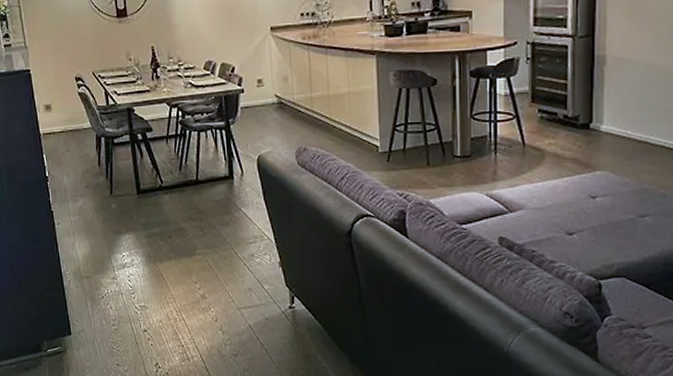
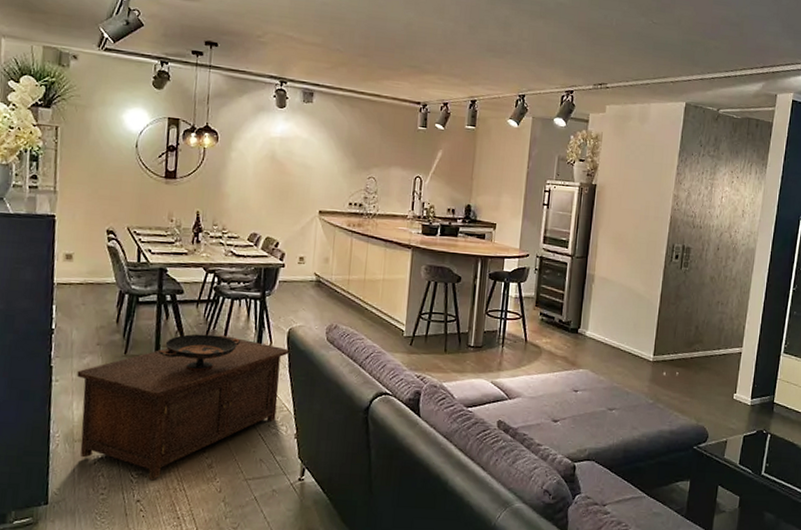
cabinet: none [74,168,261,312] -> present [76,334,289,481]
decorative bowl: none [139,169,212,206] -> present [158,334,240,371]

